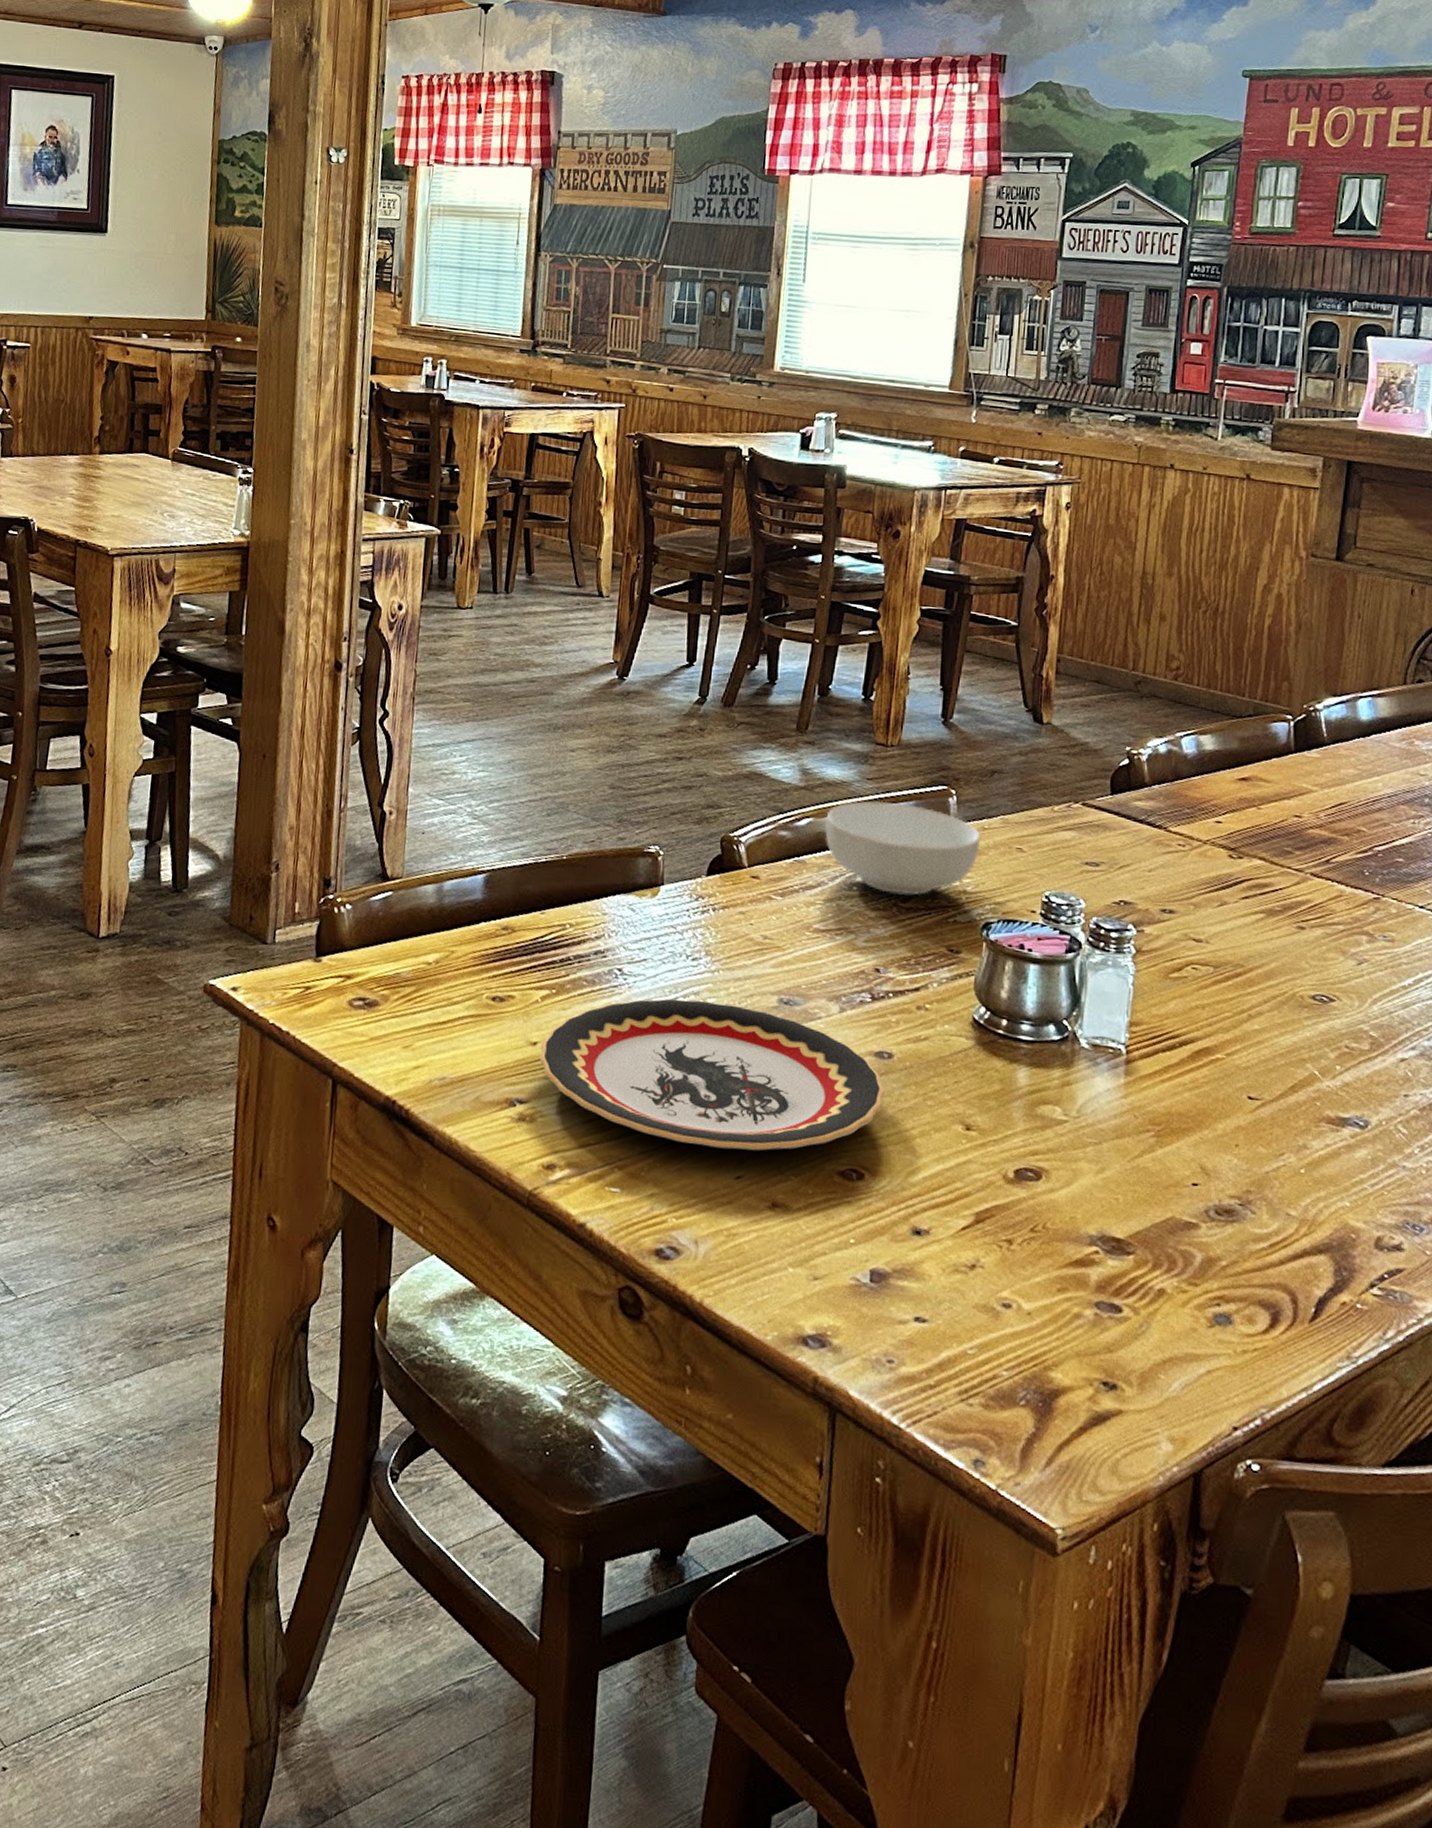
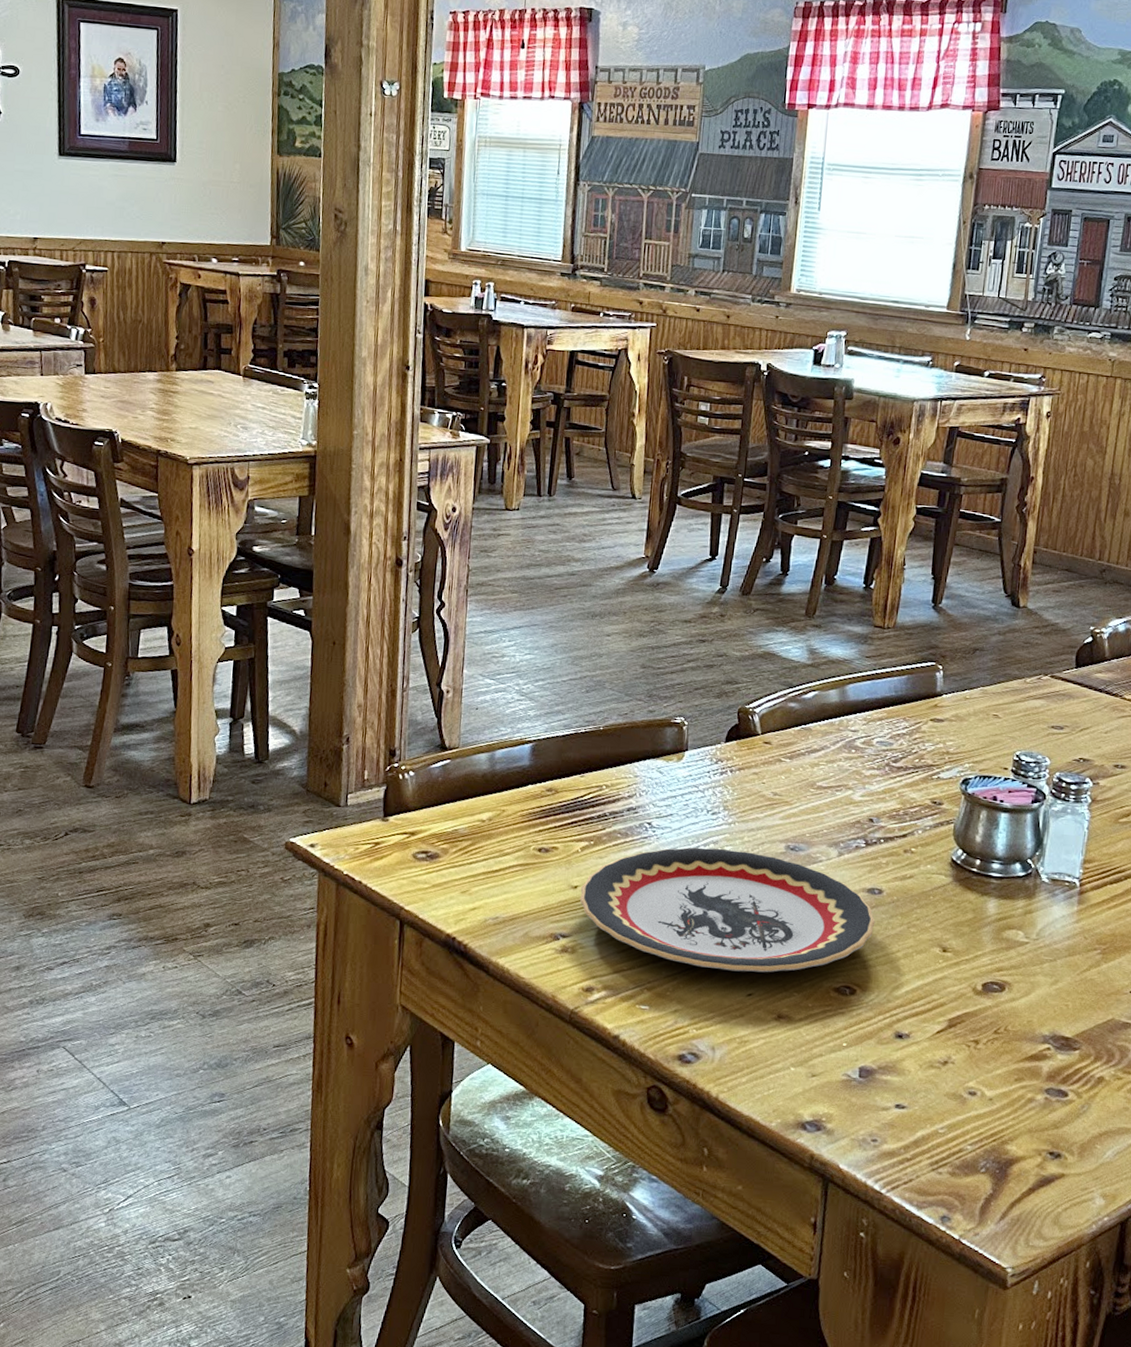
cereal bowl: present [825,800,981,896] -> none [828,675,963,757]

